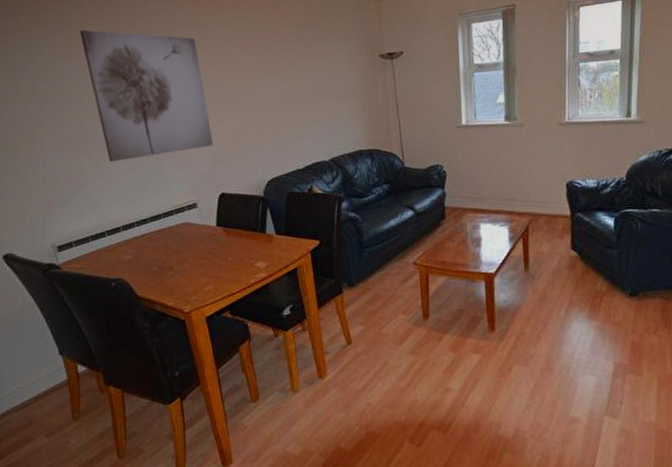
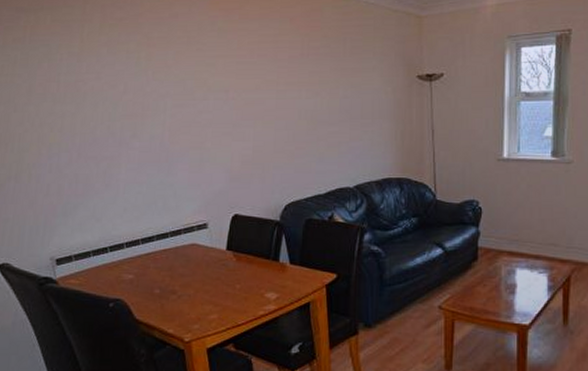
wall art: present [79,29,214,163] -> none [99,30,231,173]

